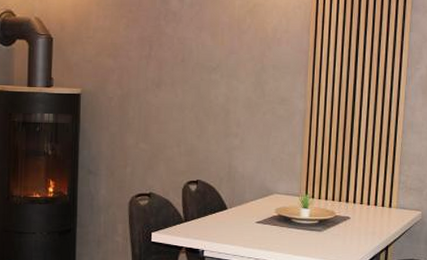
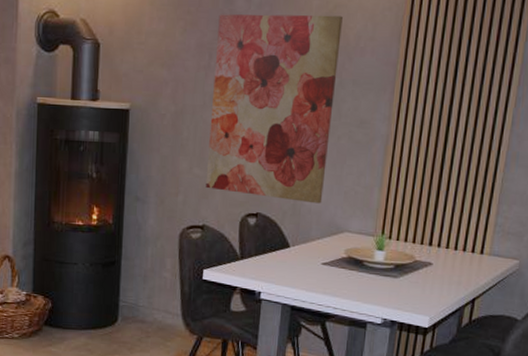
wall art: none [151,12,261,170] -> present [205,14,343,204]

